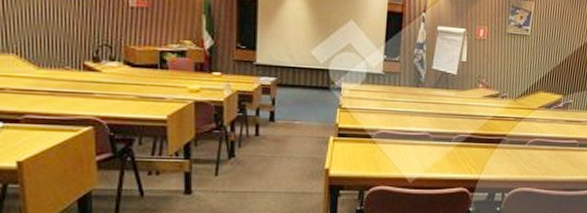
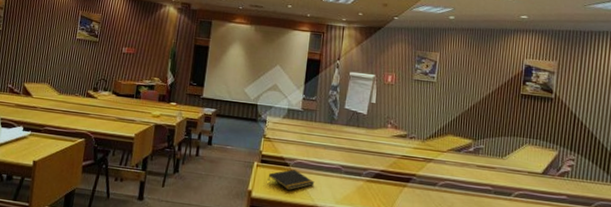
notepad: none [347,141,401,165] -> present [267,169,315,191]

